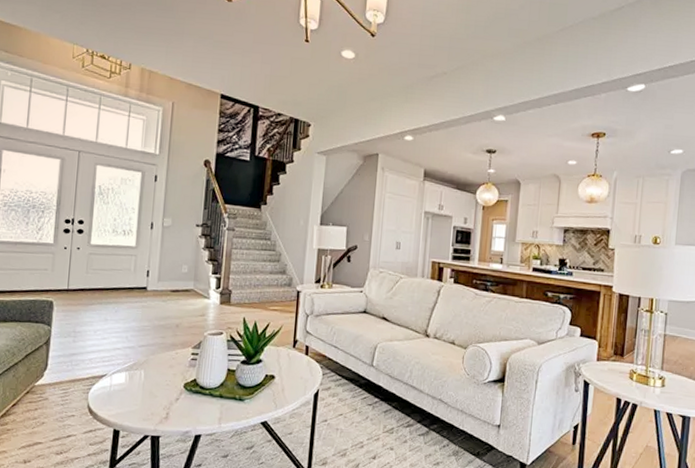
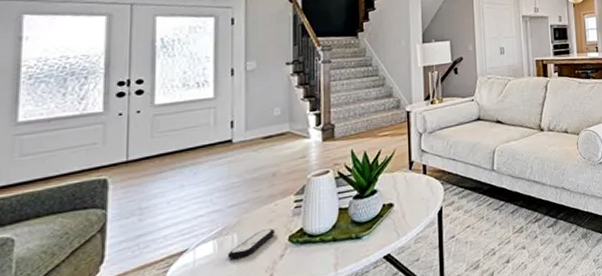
remote control: none [135,372,174,392] -> present [227,228,275,259]

